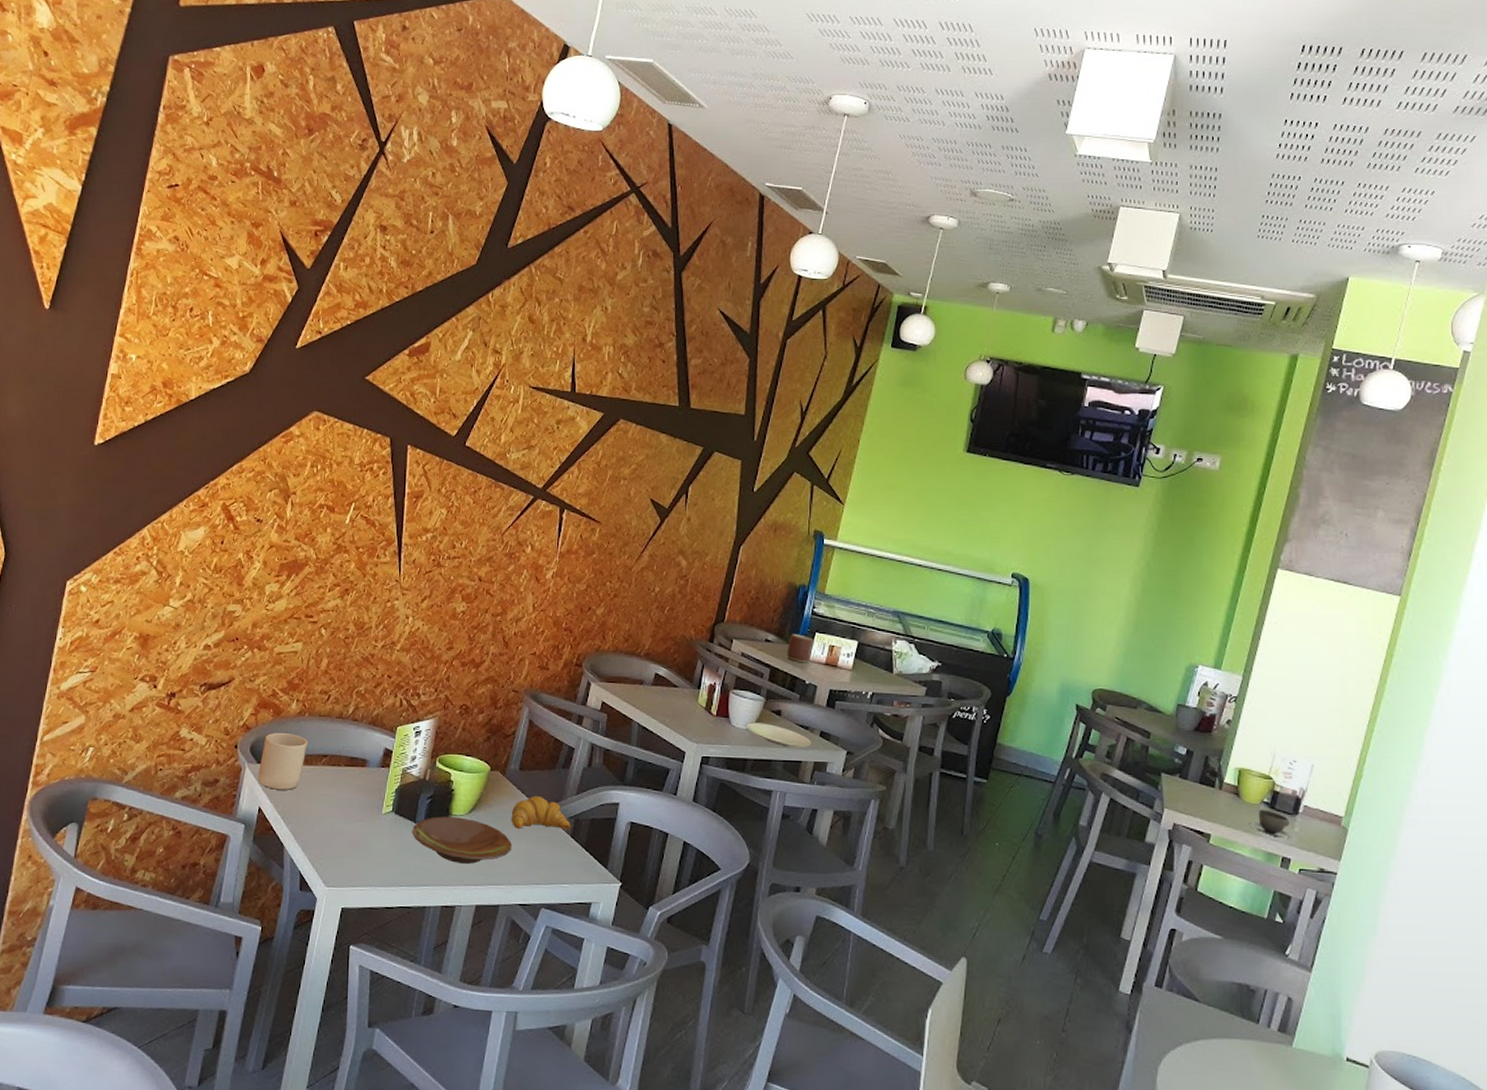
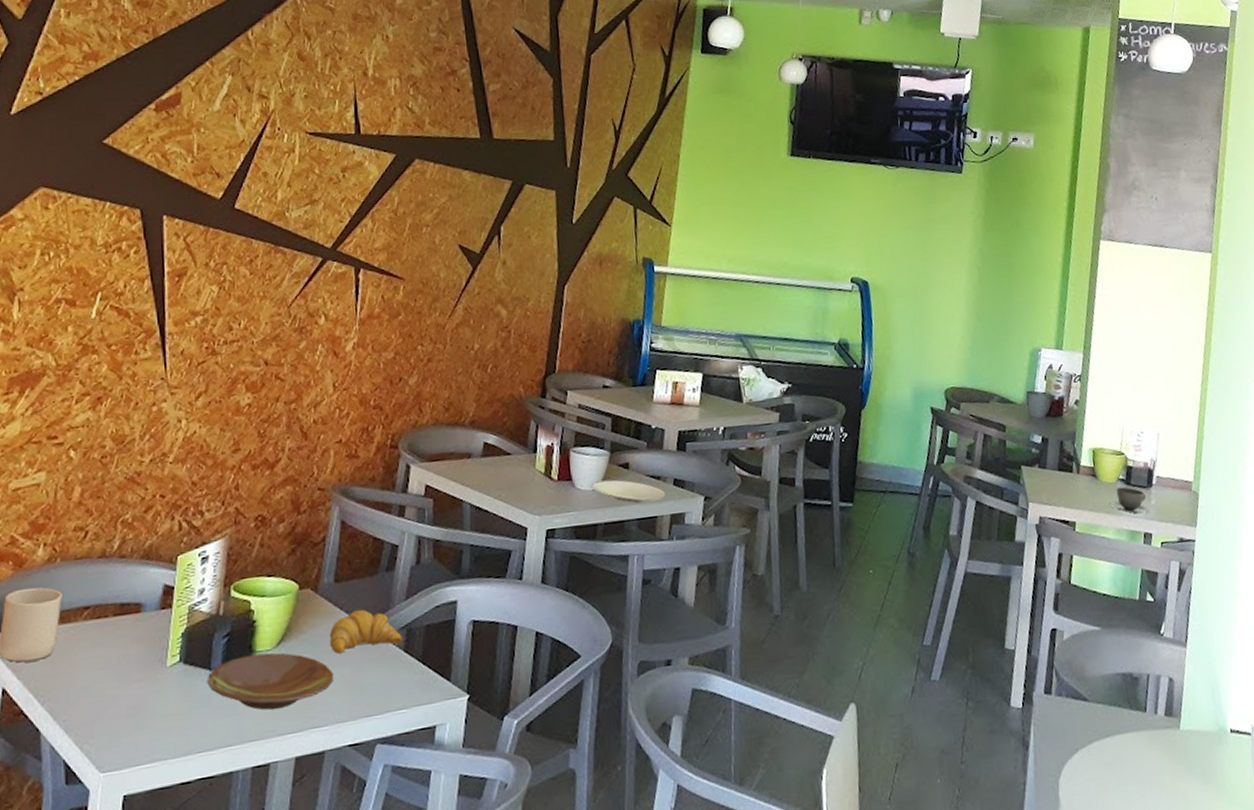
mug: present [786,633,814,663] -> none [627,374,656,407]

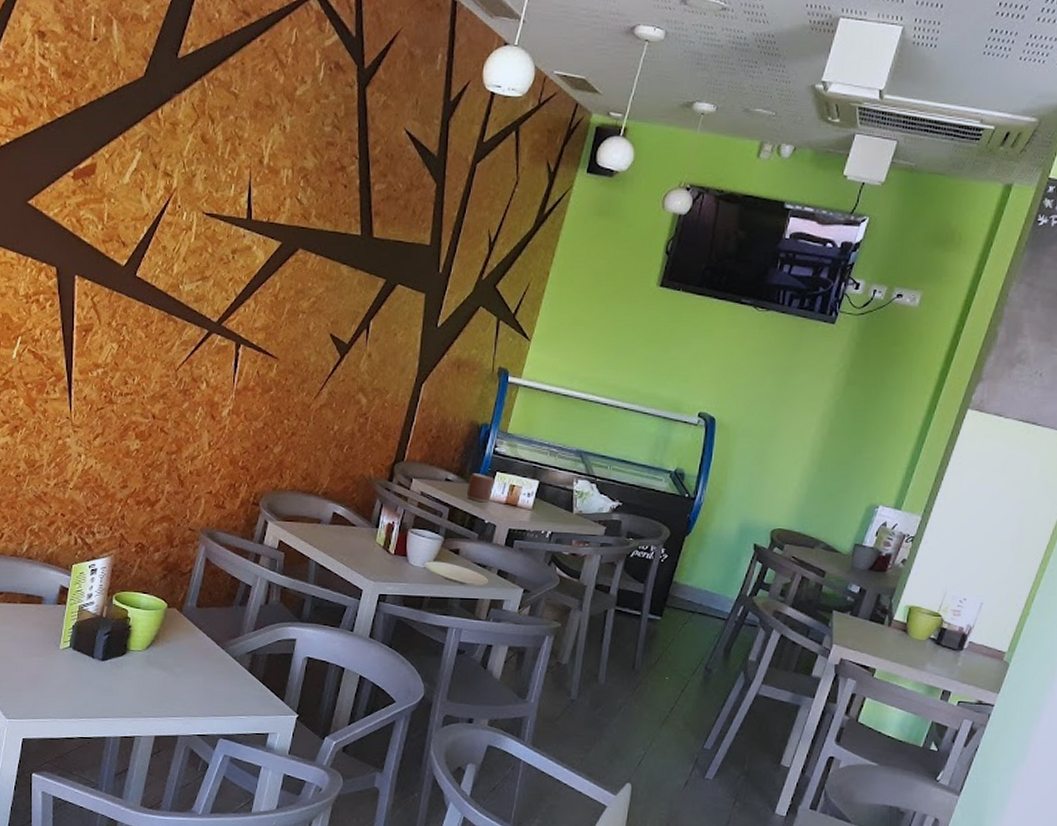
saucer: present [207,652,335,710] -> none [90,652,191,697]
croissant: present [329,609,403,654] -> none [188,631,248,665]
mug: none [627,374,656,407] -> present [466,472,495,503]
teacup: present [1109,487,1151,514] -> none [913,645,955,672]

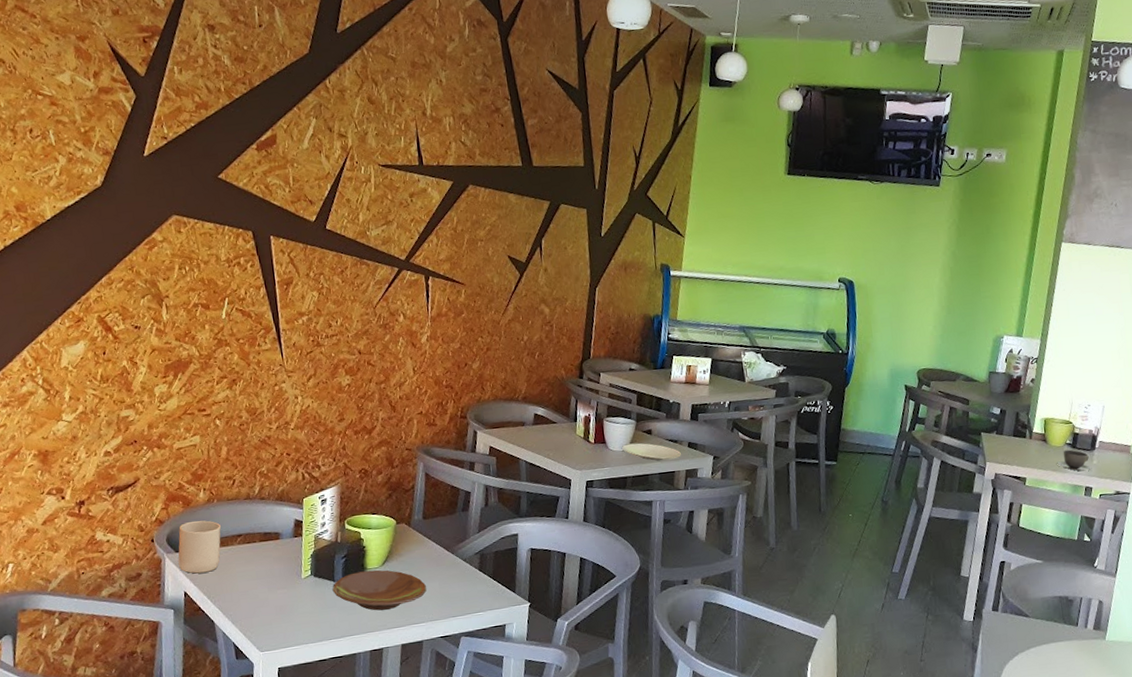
saucer: none [90,652,191,697] -> present [332,570,427,611]
mug: present [466,472,495,503] -> none [649,359,673,385]
teacup: none [913,645,955,672] -> present [1056,449,1092,471]

